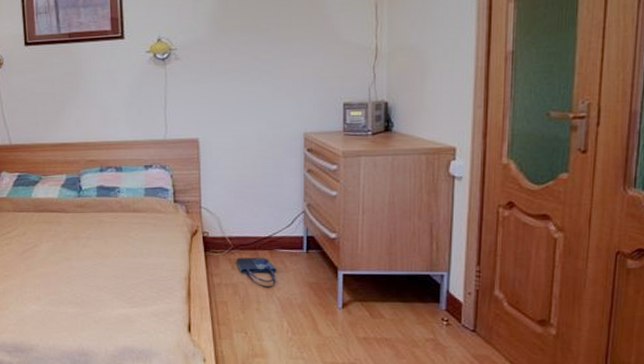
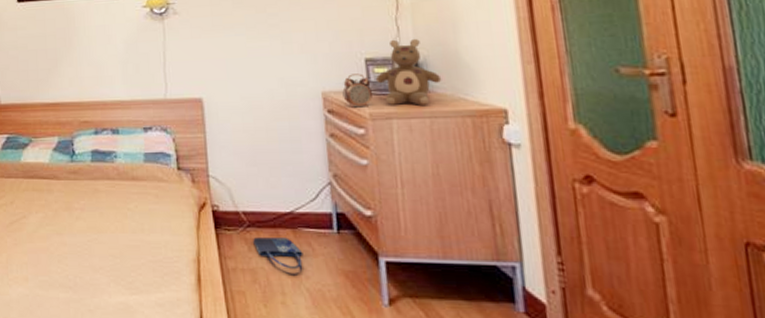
alarm clock: none [321,116,347,147] -> present [342,73,373,108]
stuffed bear: none [351,85,406,146] -> present [376,39,442,107]

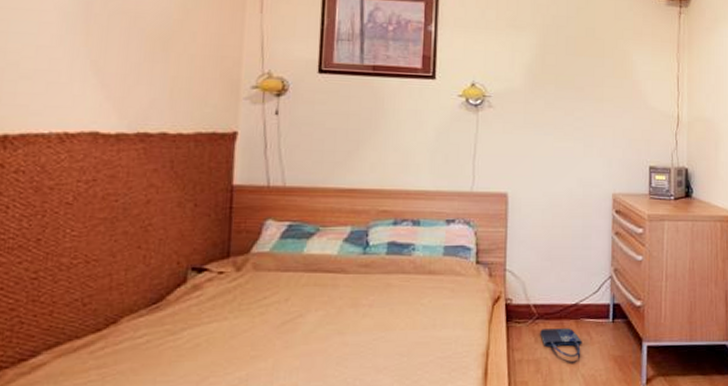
alarm clock: present [342,73,373,108] -> none [629,179,653,209]
stuffed bear: present [376,39,442,107] -> none [656,151,704,211]

